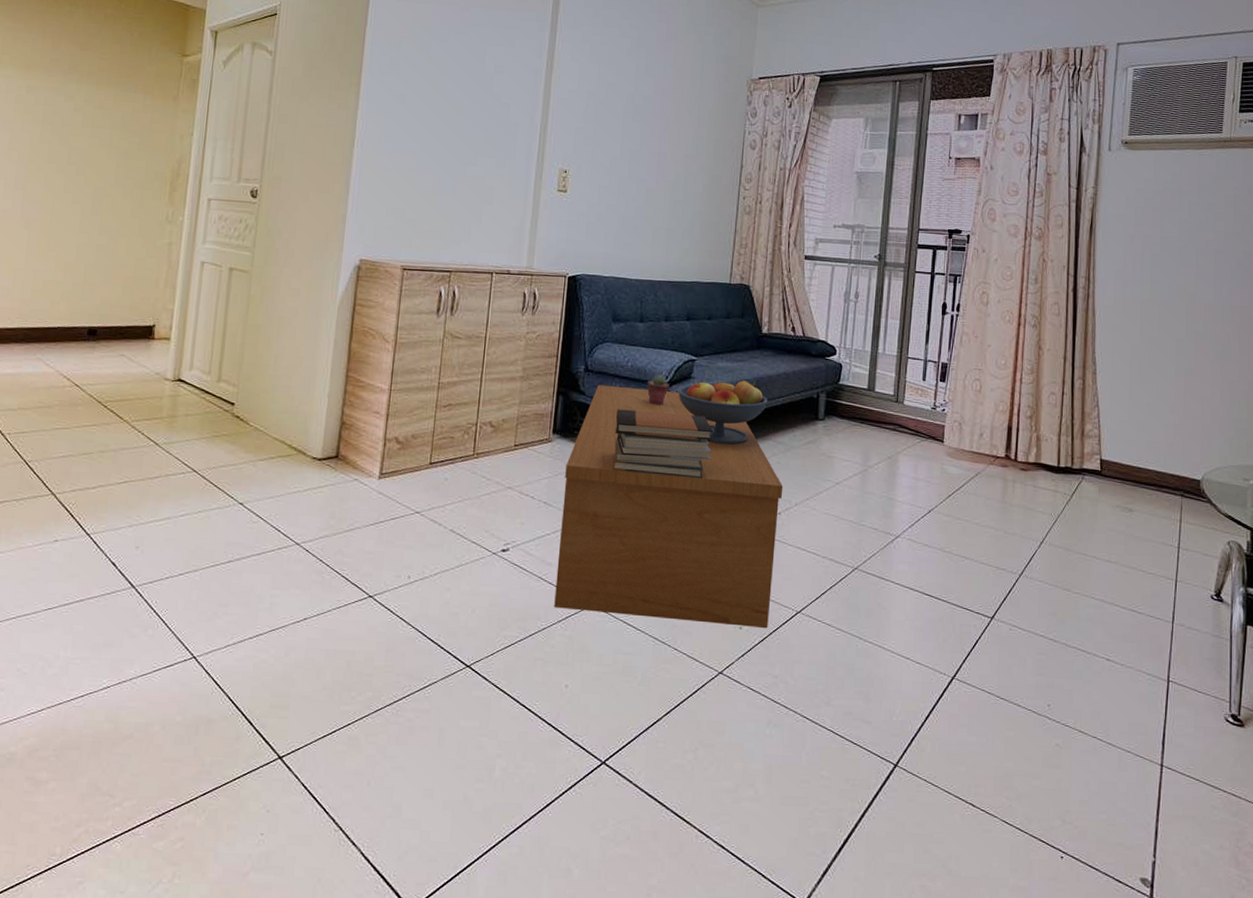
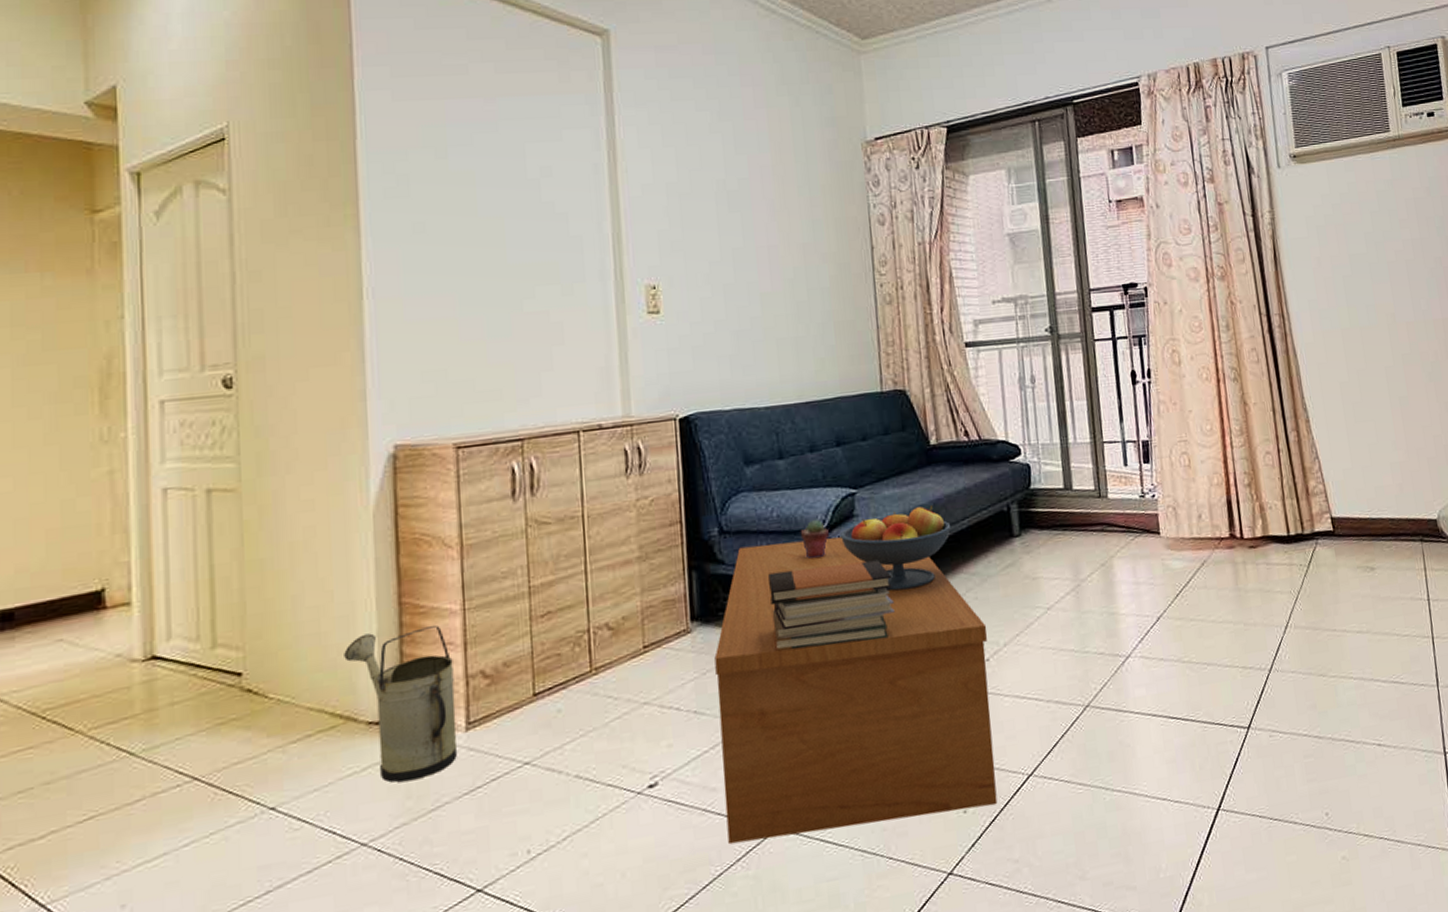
watering can: none [303,393,377,506] -> present [344,624,457,783]

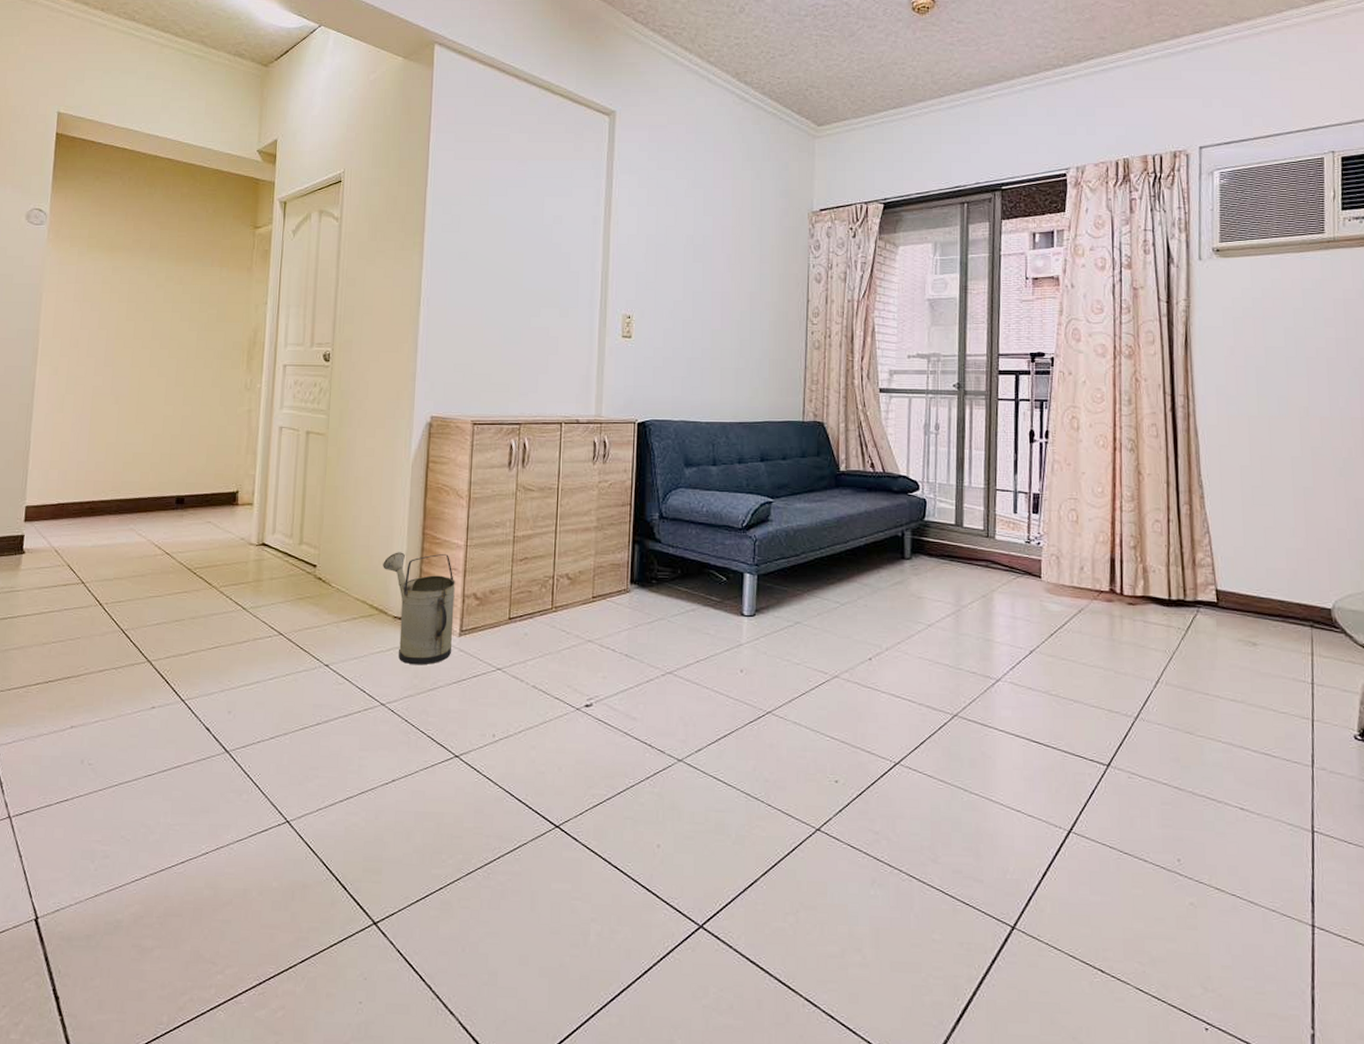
coffee table: present [714,537,998,845] -> none [641,532,872,782]
book stack: present [768,559,895,651] -> none [692,556,795,625]
potted succulent: present [800,519,829,559] -> none [723,518,747,551]
fruit bowl: present [839,505,952,591] -> none [755,521,851,588]

